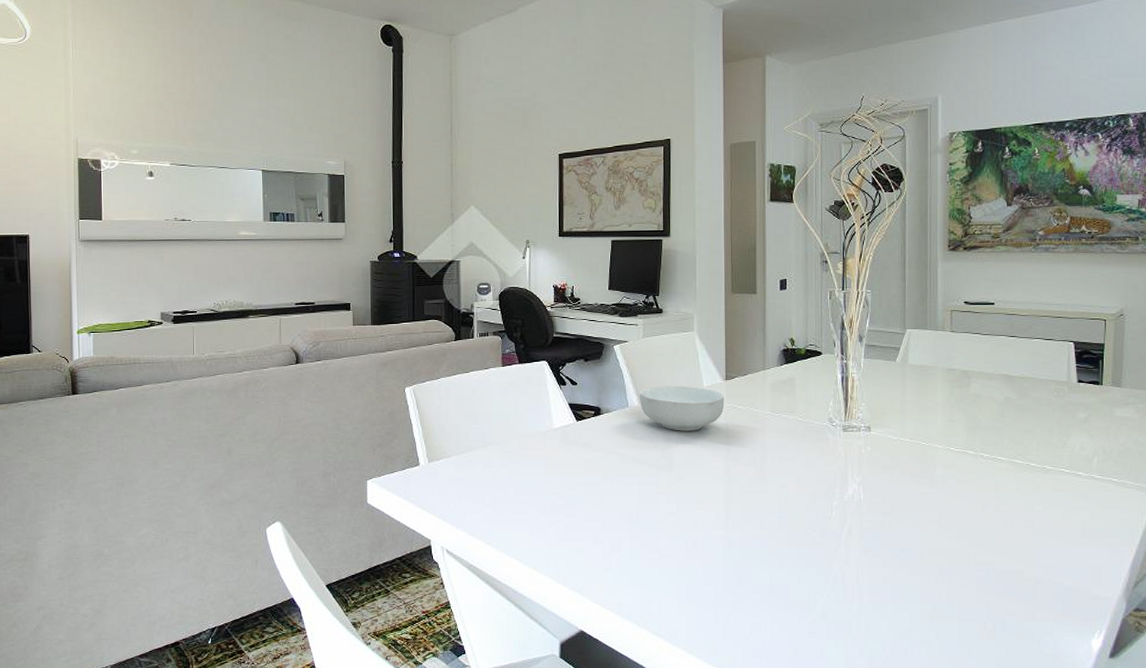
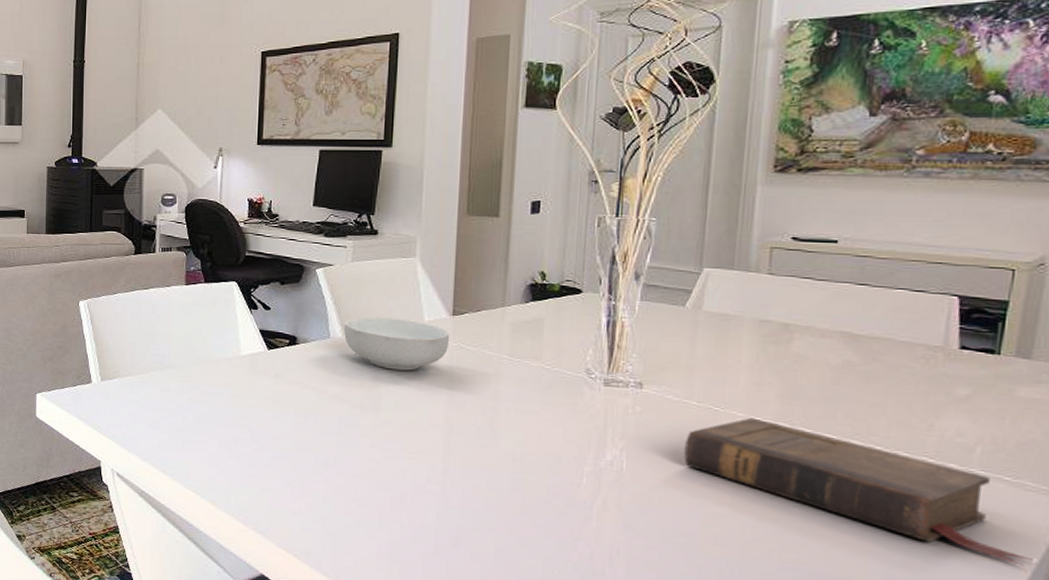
book: none [904,448,1136,547] -> present [684,417,1033,566]

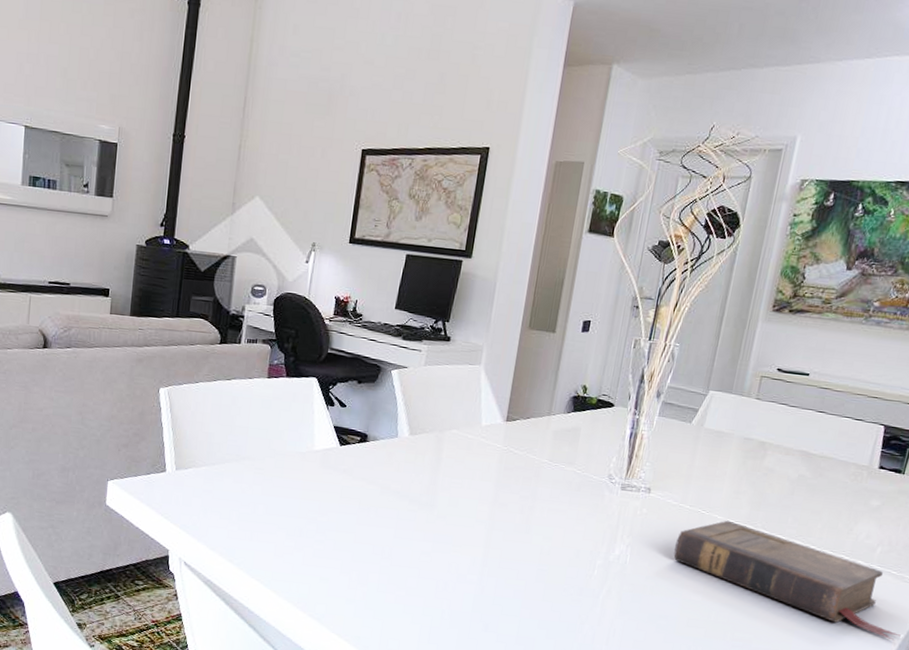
cereal bowl: present [344,317,450,371] -> none [410,418,502,471]

